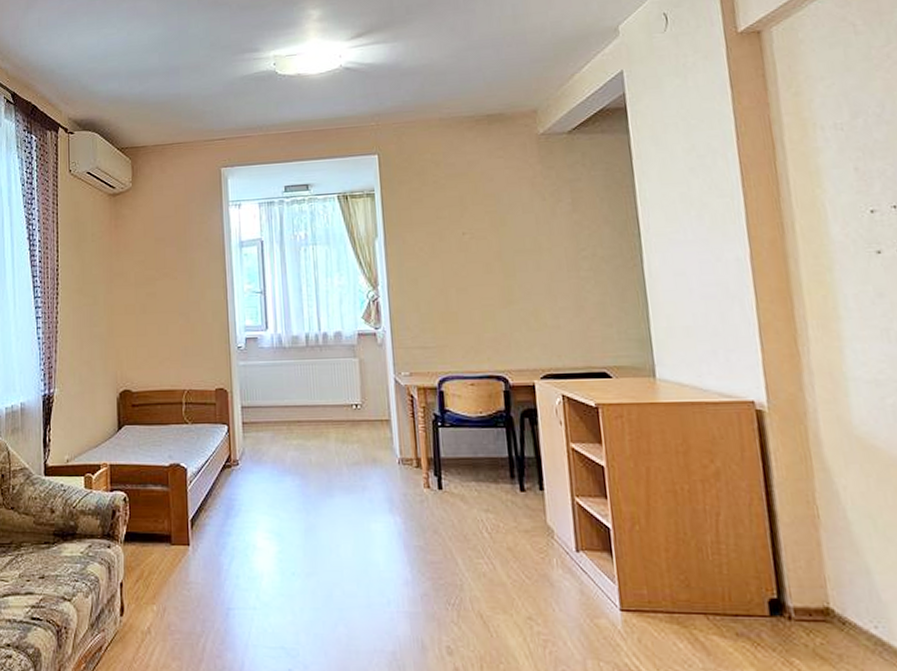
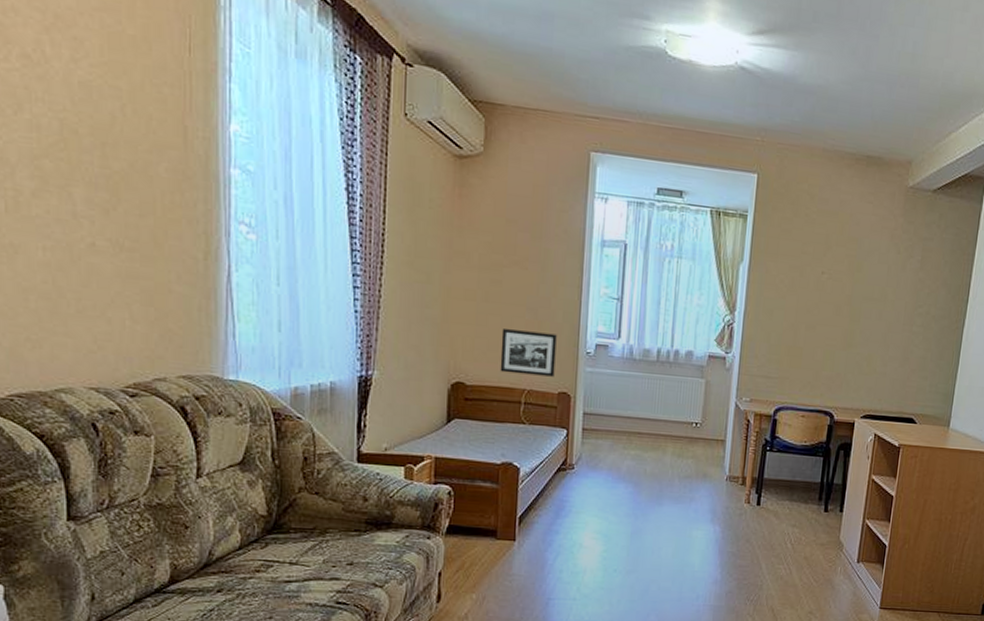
picture frame: none [159,334,210,376] -> present [500,329,557,377]

